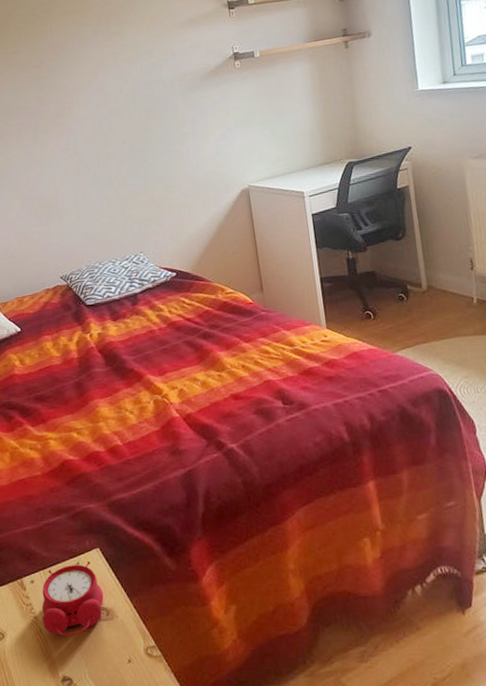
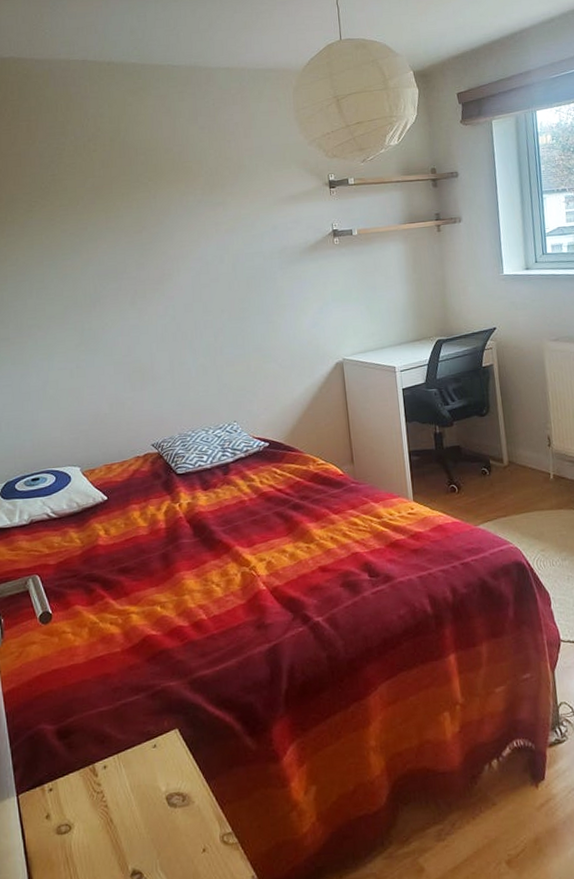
alarm clock: present [41,561,104,637] -> none [113,743,181,826]

